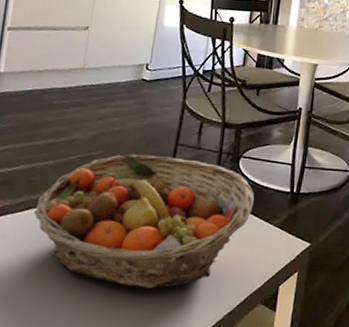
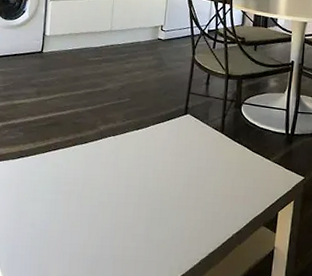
fruit basket: present [34,154,254,289] -> none [80,101,255,211]

